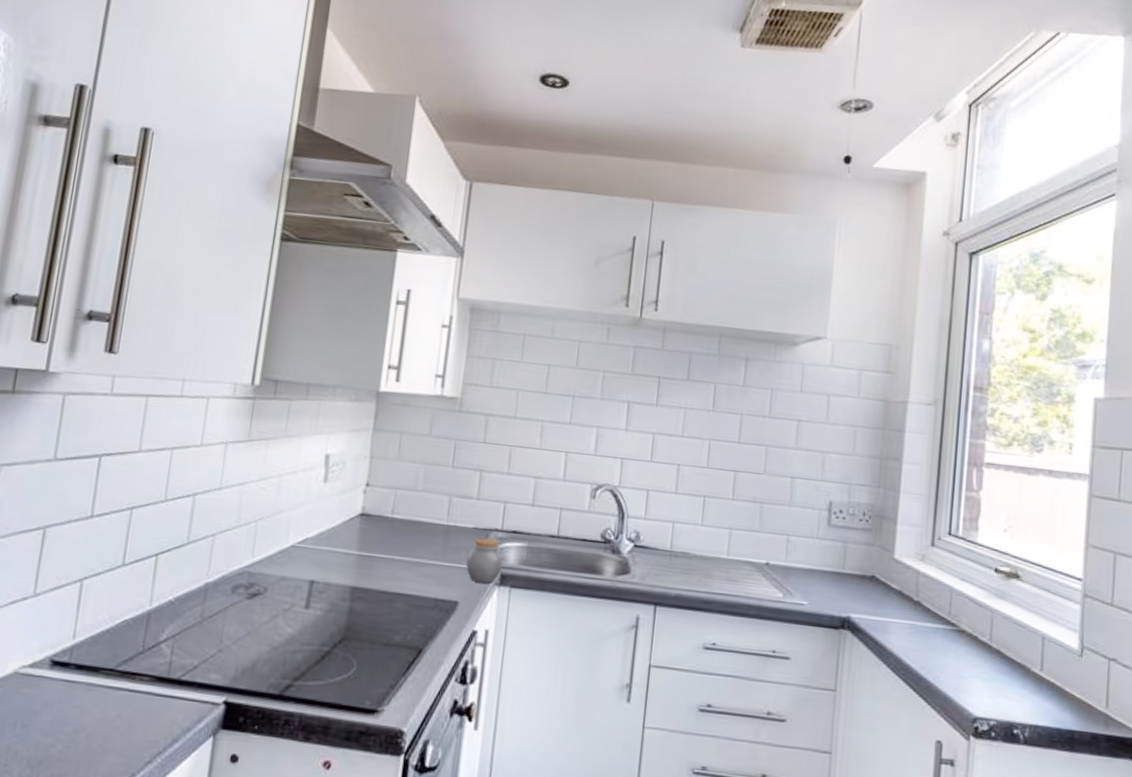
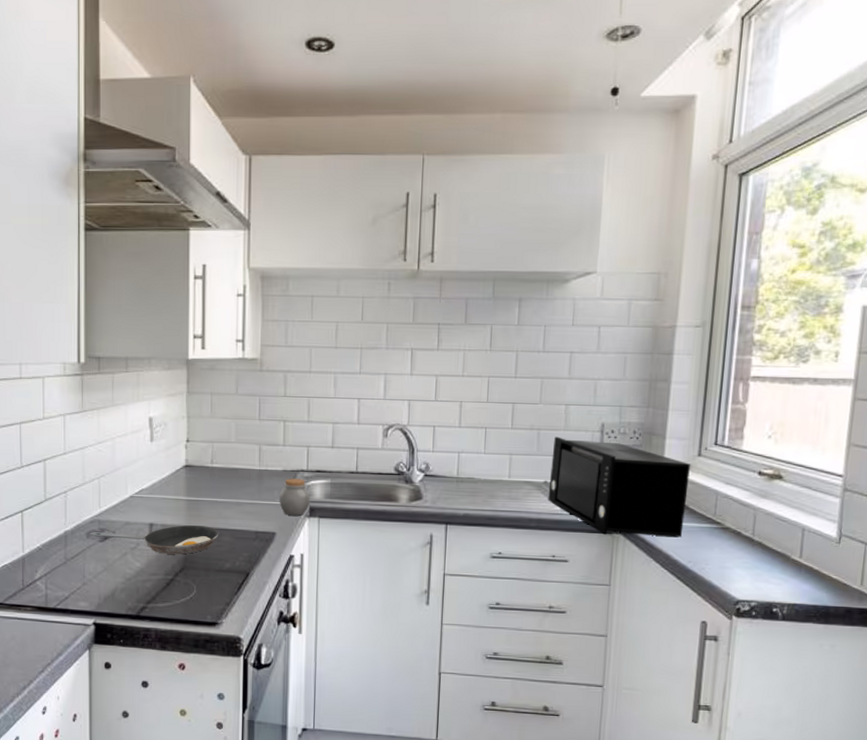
frying pan: none [235,585,392,621] -> present [89,525,219,555]
microwave: none [769,512,923,639] -> present [548,436,690,538]

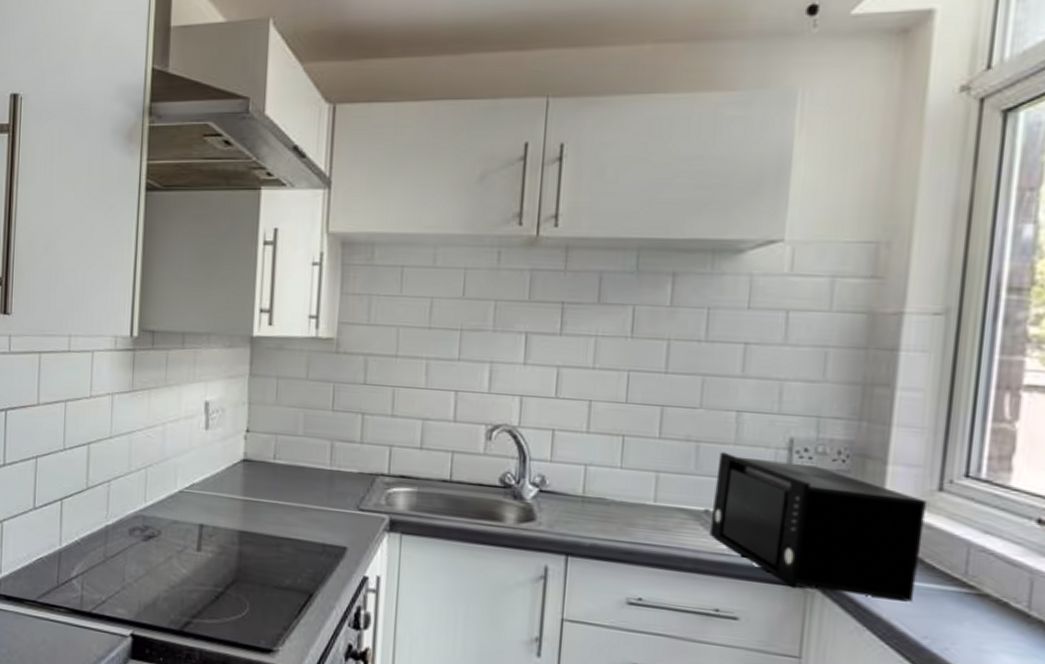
frying pan: present [89,525,219,555] -> none [132,529,279,564]
jar: present [279,478,311,516] -> none [353,483,392,530]

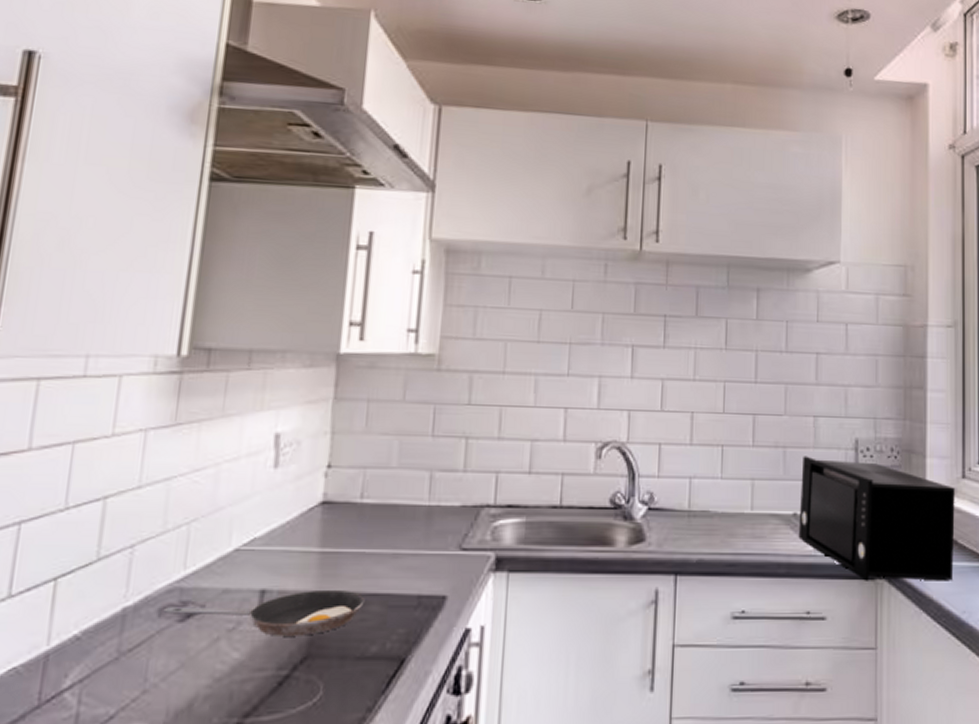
frying pan: none [132,529,279,564] -> present [163,591,365,636]

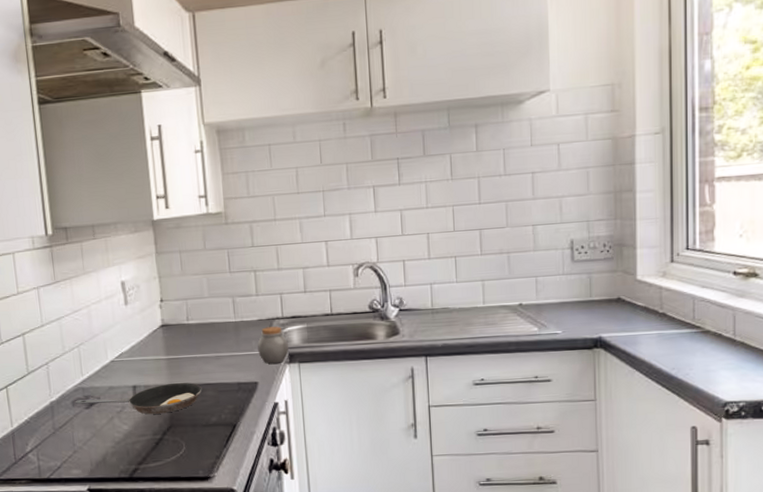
jar: none [454,517,498,570] -> present [257,326,289,364]
microwave: present [798,456,955,581] -> none [524,258,664,351]

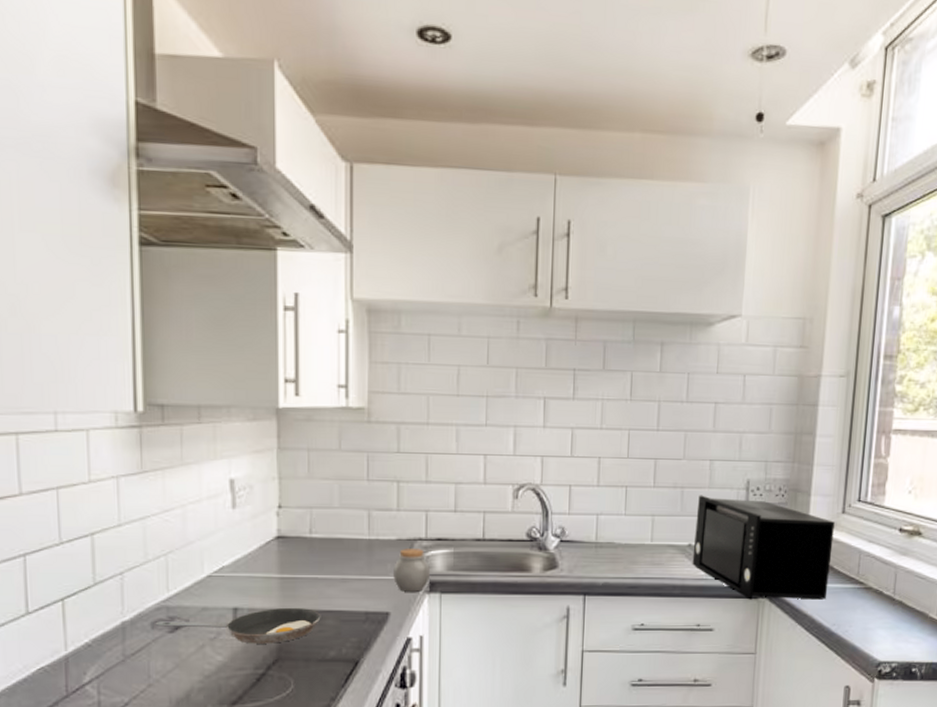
microwave: none [524,258,664,351] -> present [692,495,835,600]

